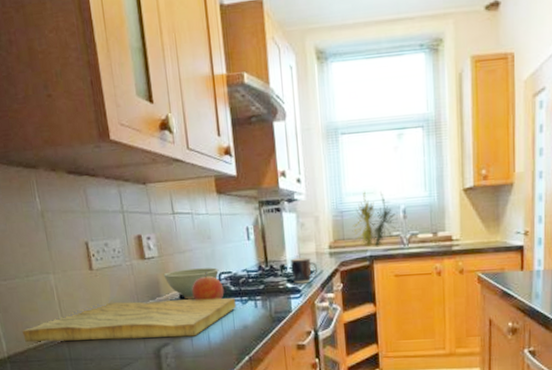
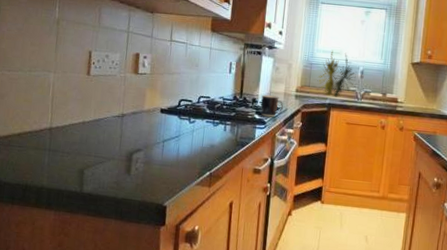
cutting board: present [22,297,237,343] -> none [11,105,209,147]
bowl: present [163,267,218,300] -> none [151,88,199,115]
fruit: present [192,272,224,300] -> none [172,93,201,118]

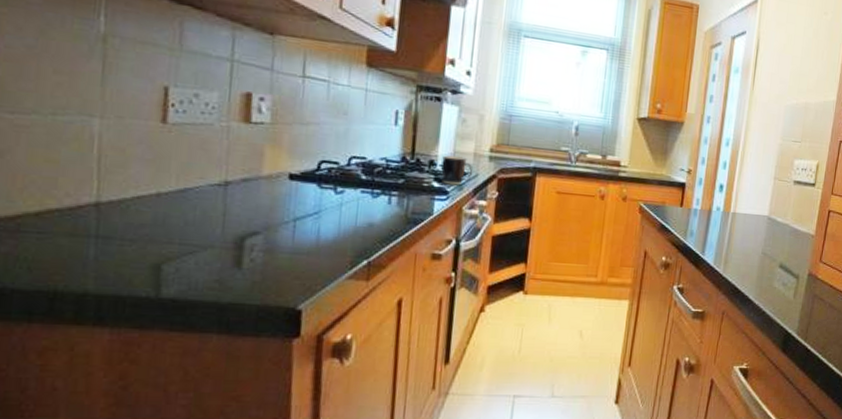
plant: present [317,51,356,98] -> none [518,100,569,160]

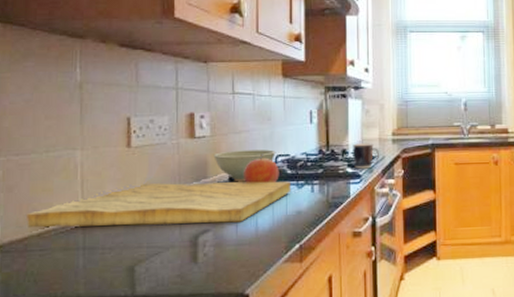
cutting board: none [21,168,366,228] -> present [27,181,292,228]
bowl: none [272,144,349,182] -> present [213,149,275,182]
fruit: none [307,152,352,187] -> present [244,154,279,183]

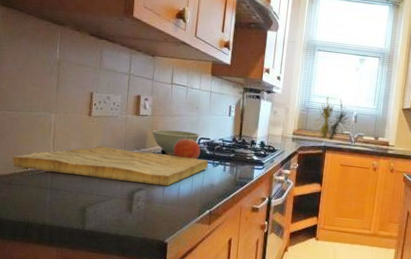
mug: present [353,143,379,169] -> none [259,137,280,159]
plant: none [415,84,459,136] -> present [313,96,350,141]

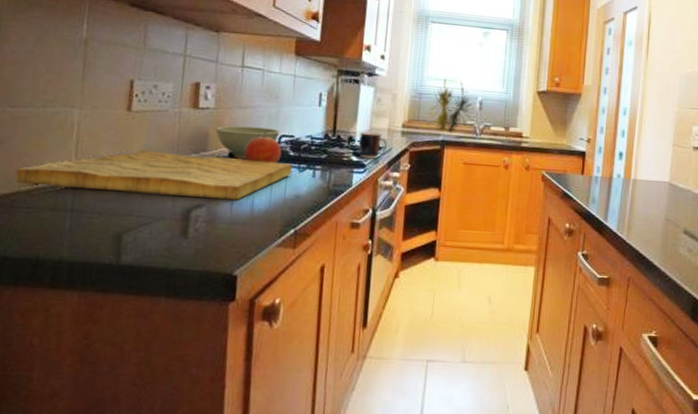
mug: none [259,137,280,159] -> present [359,131,387,159]

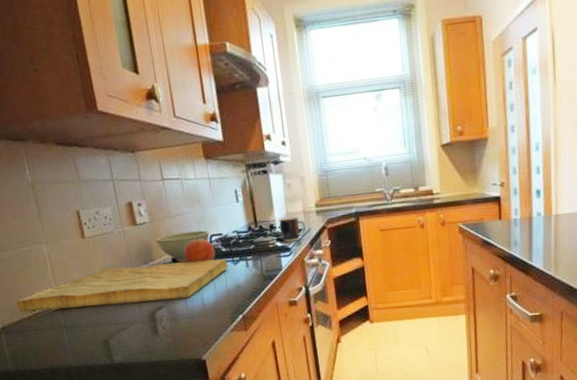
plant: present [428,78,474,133] -> none [336,150,382,204]

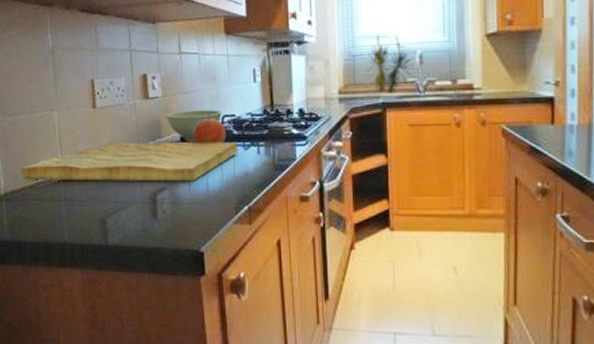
mug: present [279,216,306,243] -> none [297,102,325,130]
plant: none [336,150,382,204] -> present [364,35,414,94]

